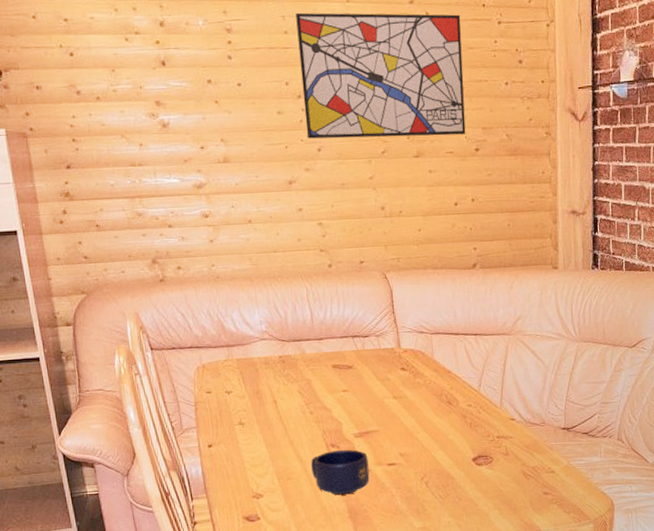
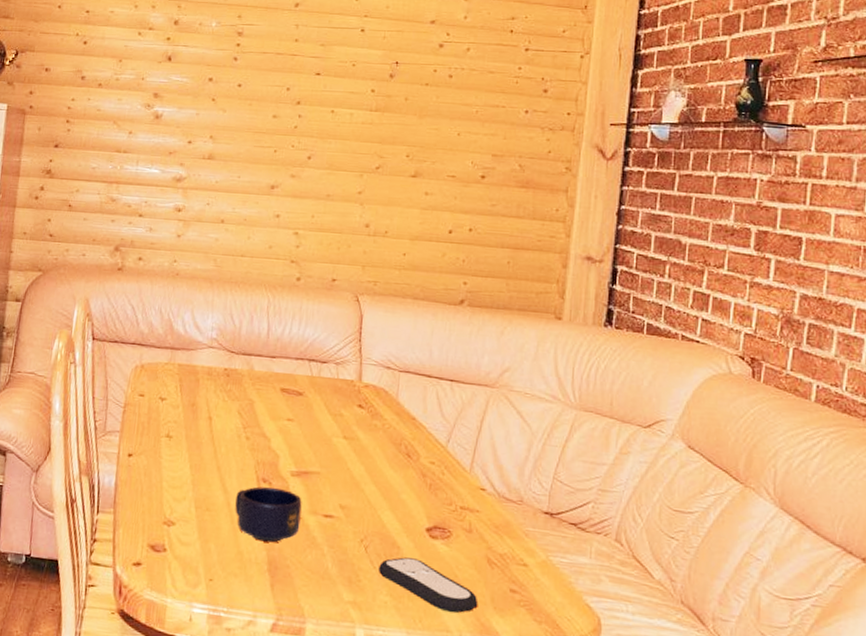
wall art: present [296,12,466,139] -> none [299,23,484,160]
remote control: none [439,484,521,520] -> present [379,557,479,613]

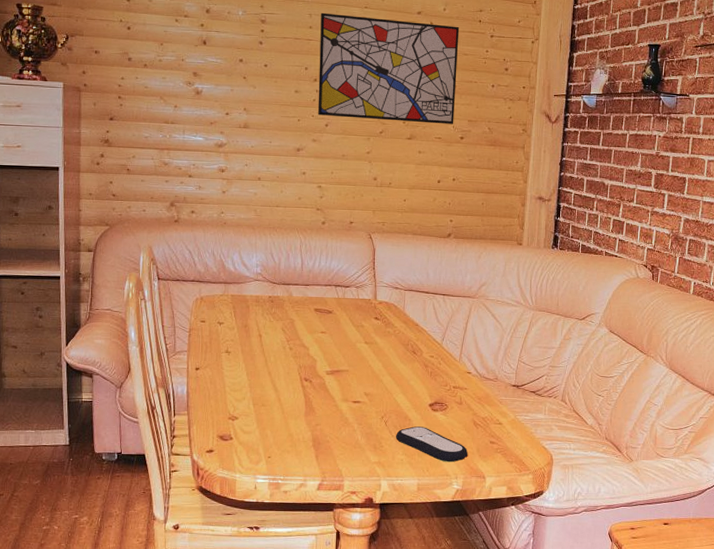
mug: present [235,486,302,543] -> none [284,384,336,425]
wall art: none [299,23,484,160] -> present [317,12,460,124]

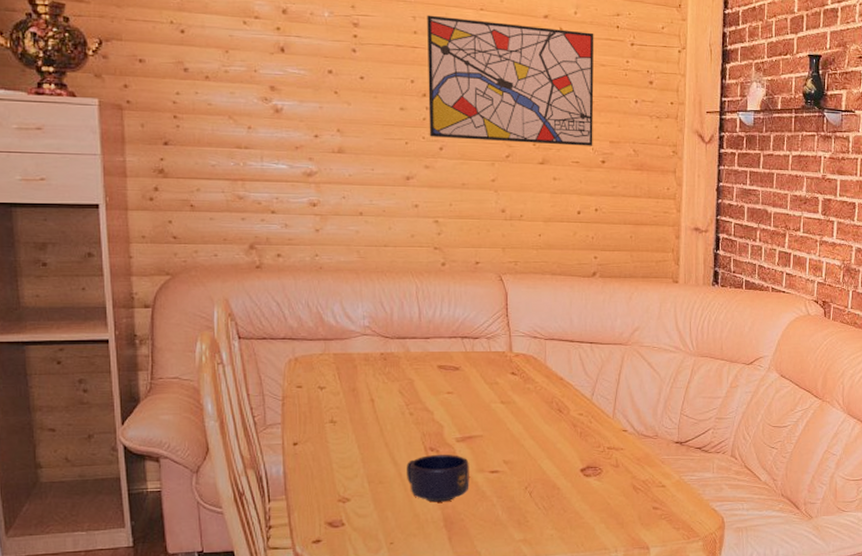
mug: none [284,384,336,425] -> present [407,455,469,502]
remote control: present [396,426,468,462] -> none [543,495,629,534]

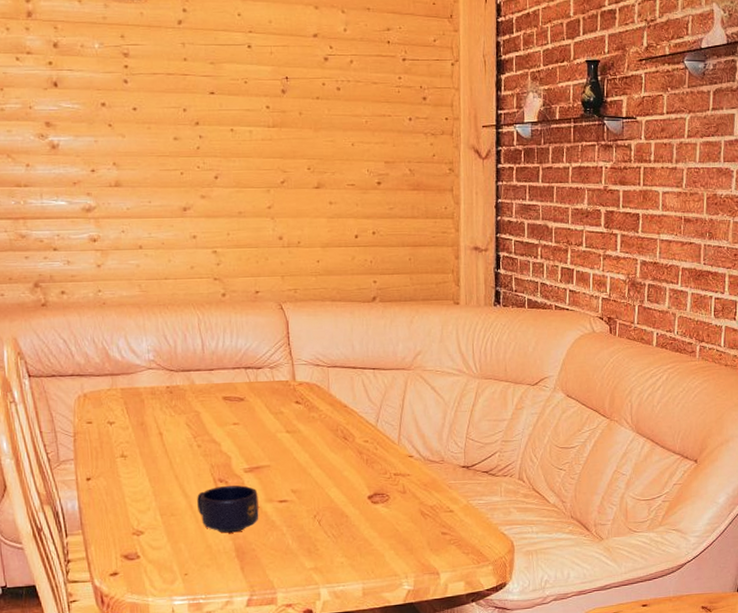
wall art: present [427,15,594,146] -> none [196,40,368,168]

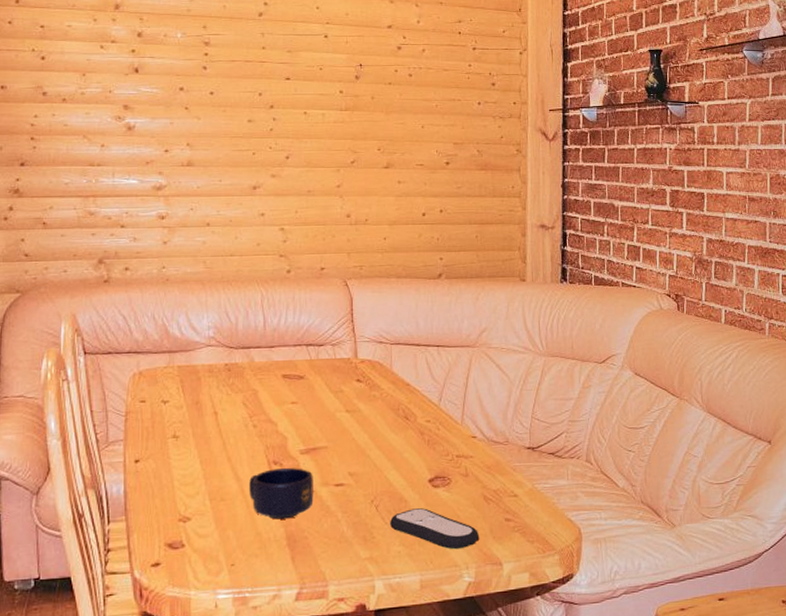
remote control: none [333,523,418,561] -> present [390,508,480,550]

